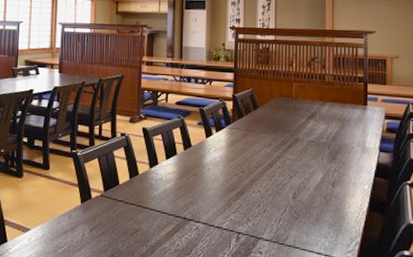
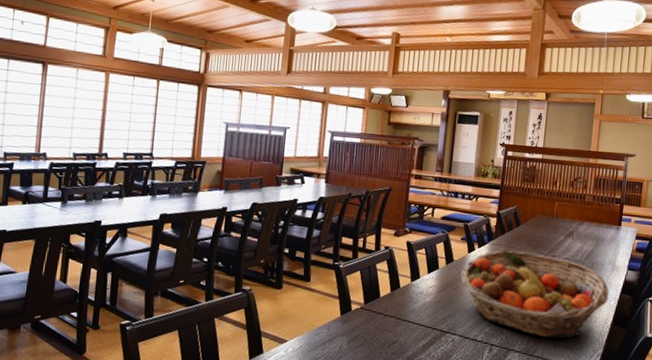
fruit basket: none [200,134,361,226] -> present [461,250,609,339]

